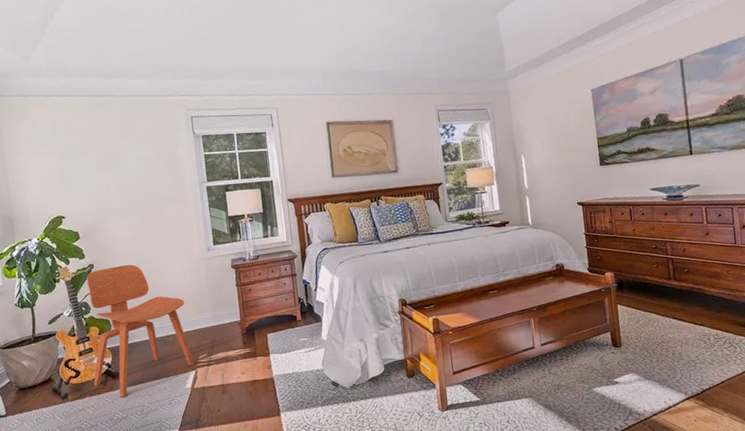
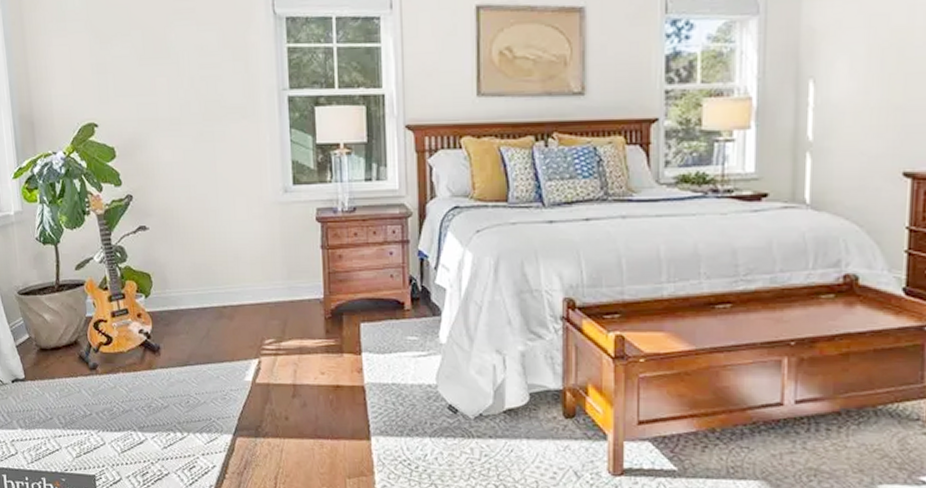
chair: present [86,264,195,398] -> none [123,201,258,381]

